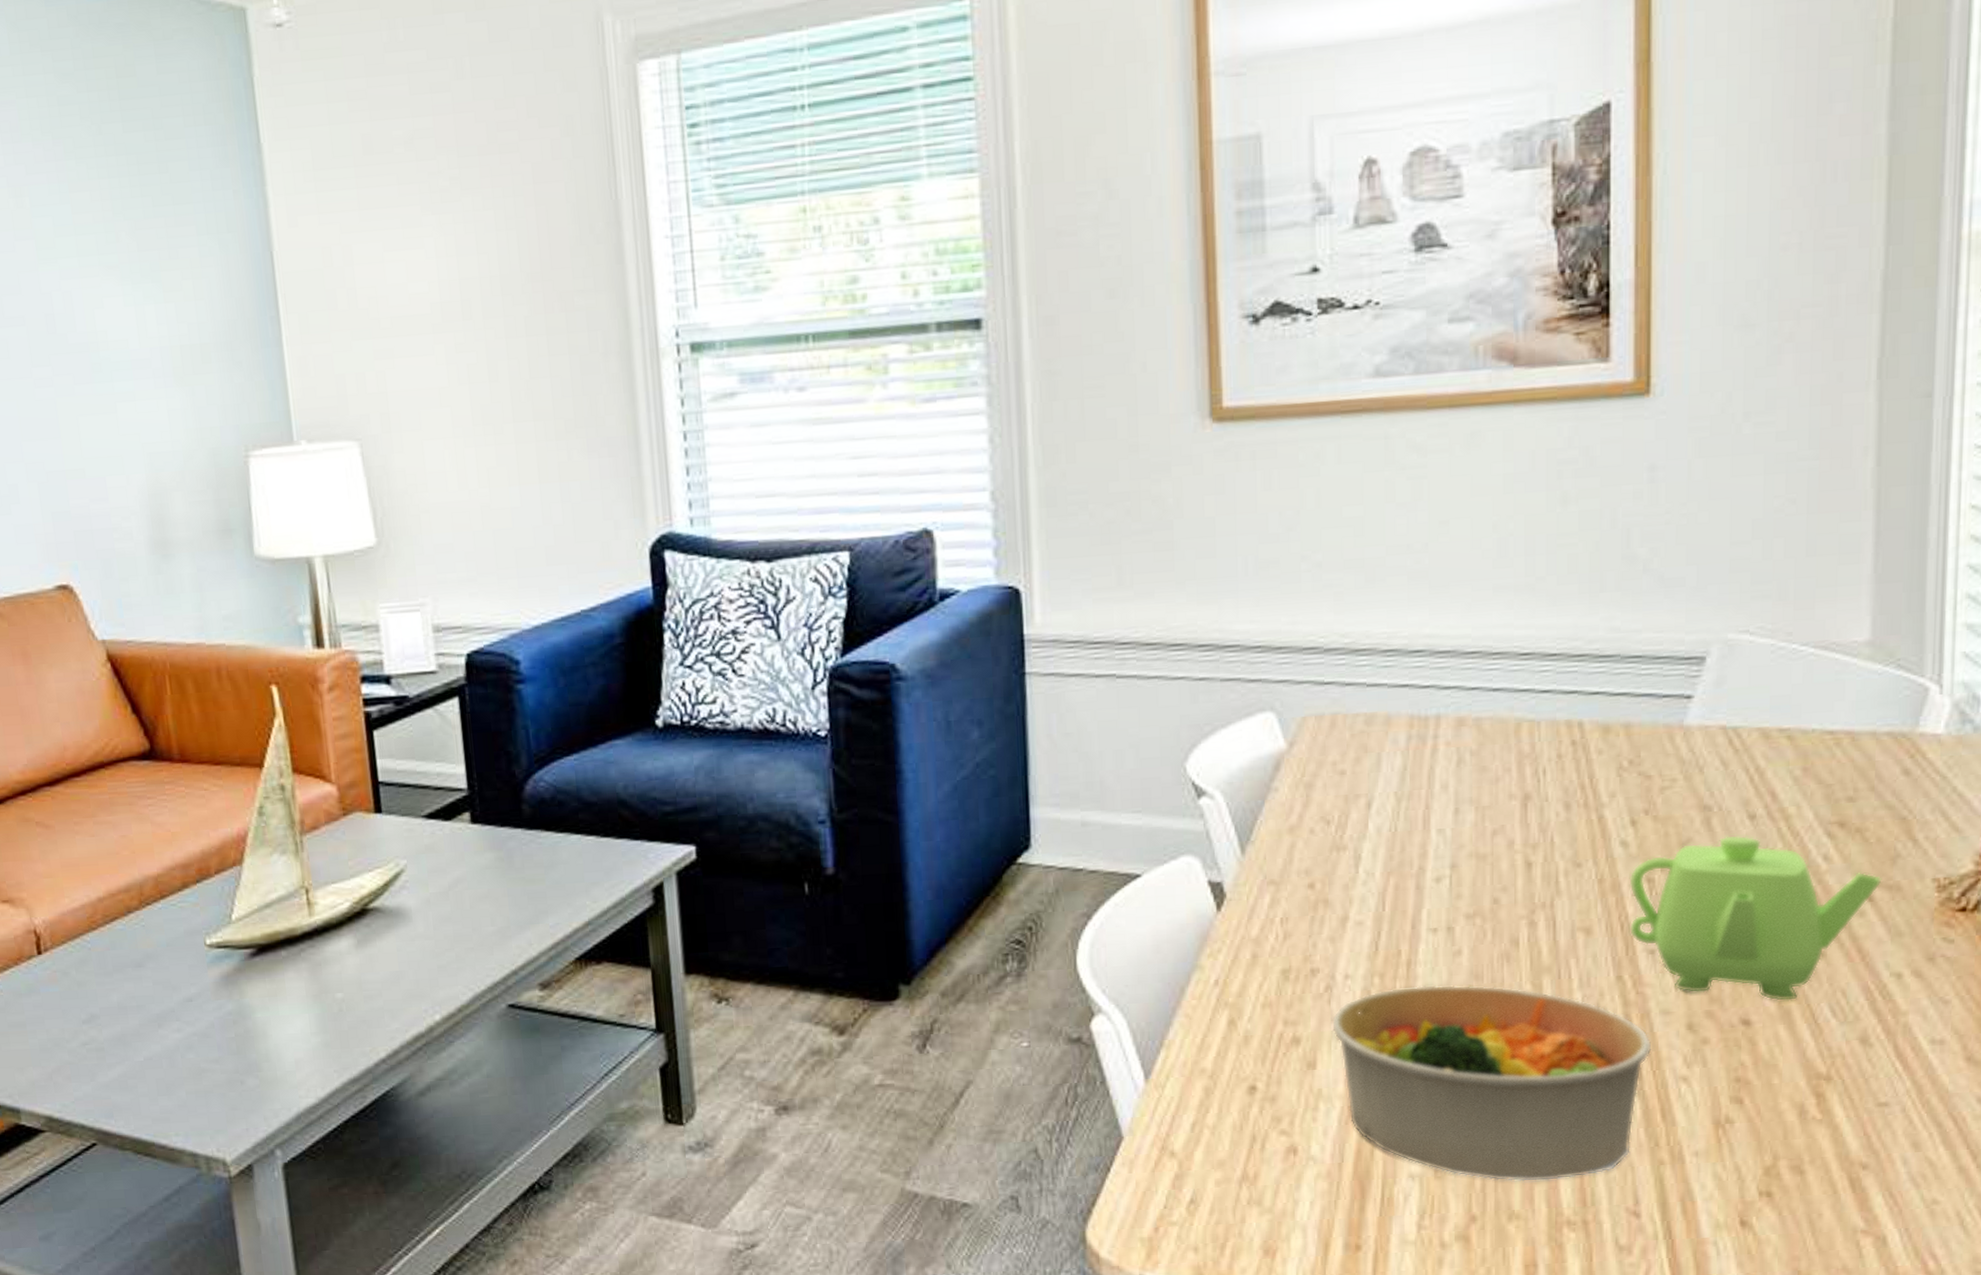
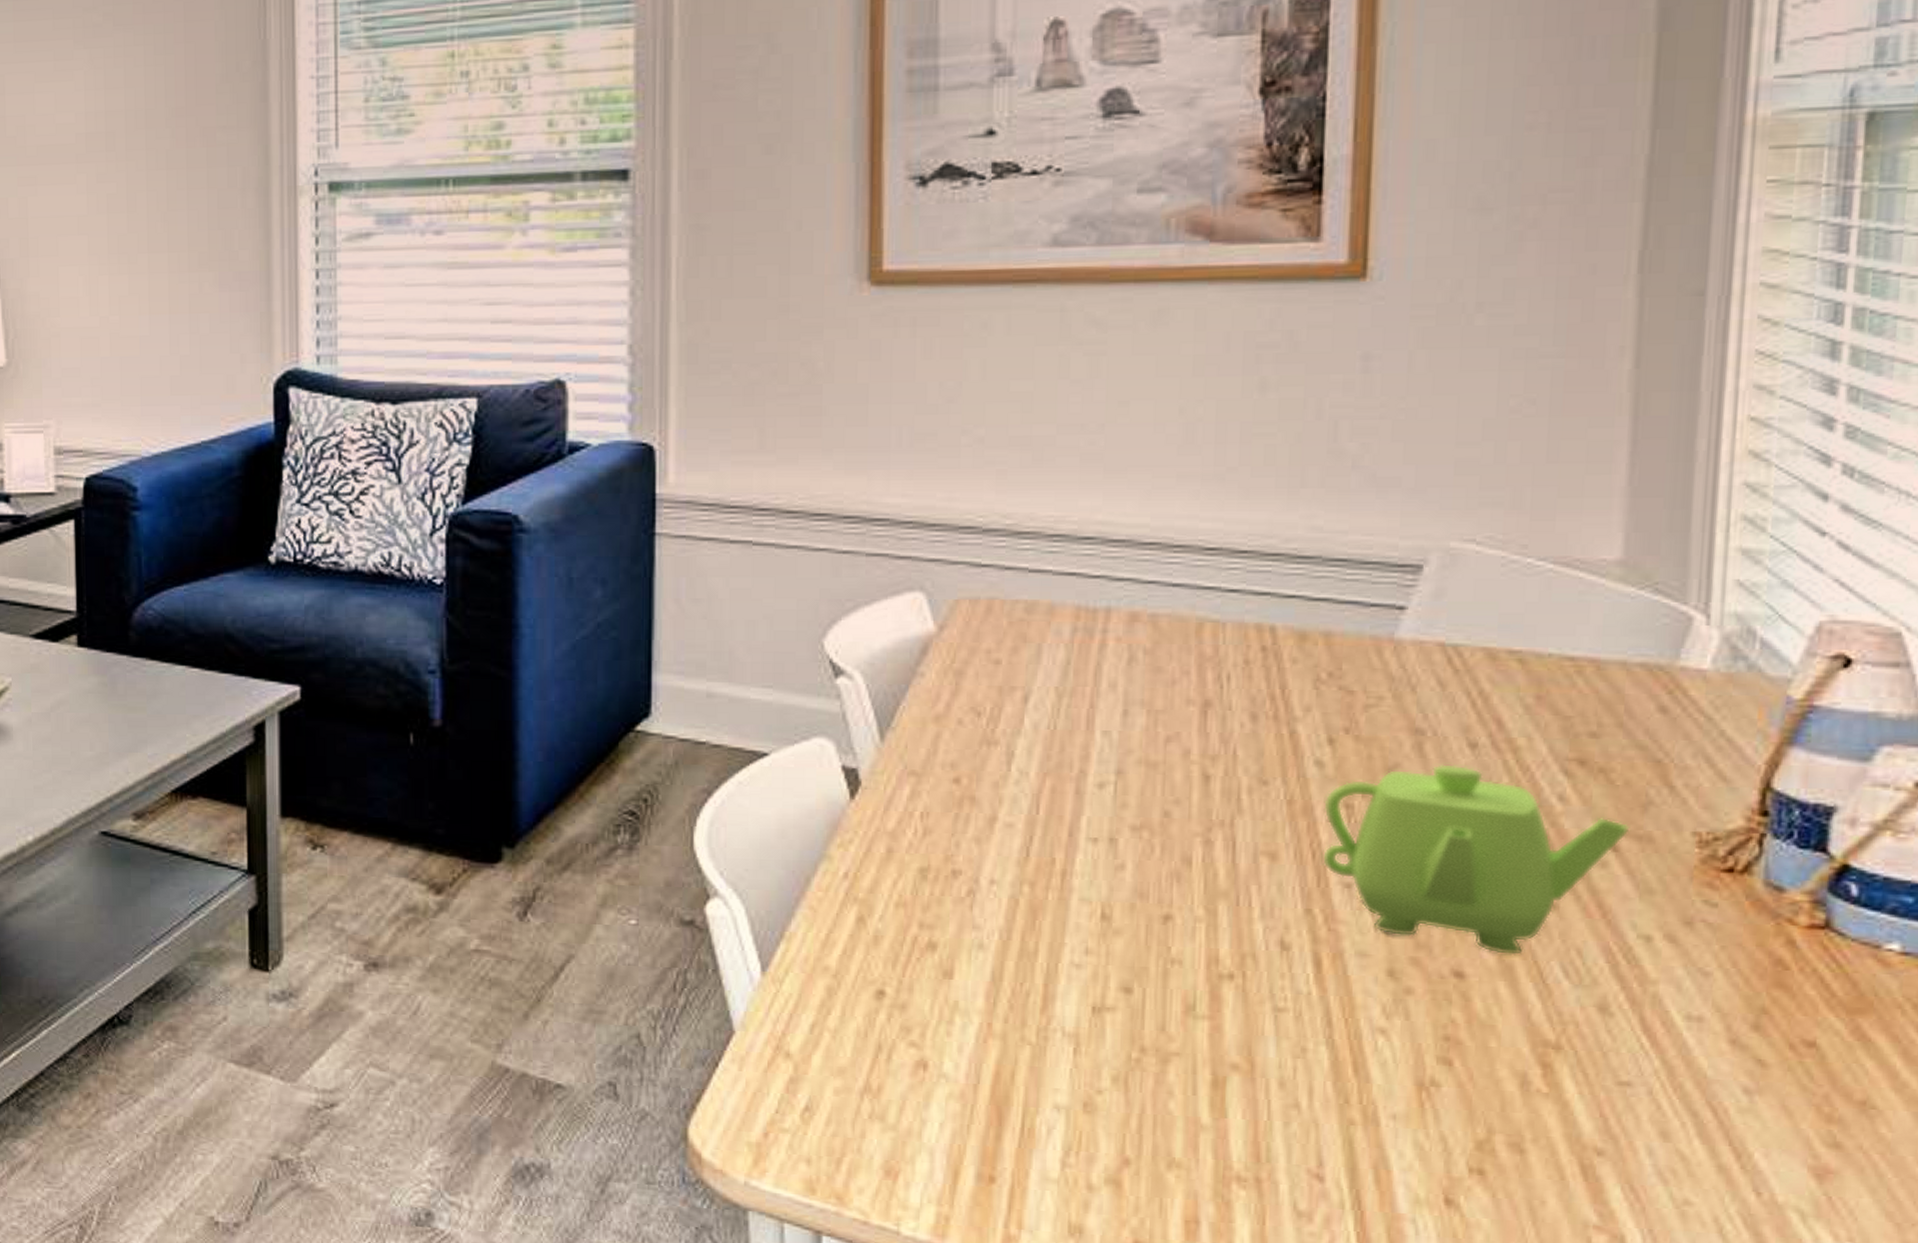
bowl: present [1331,984,1652,1182] -> none [972,898,1345,1130]

